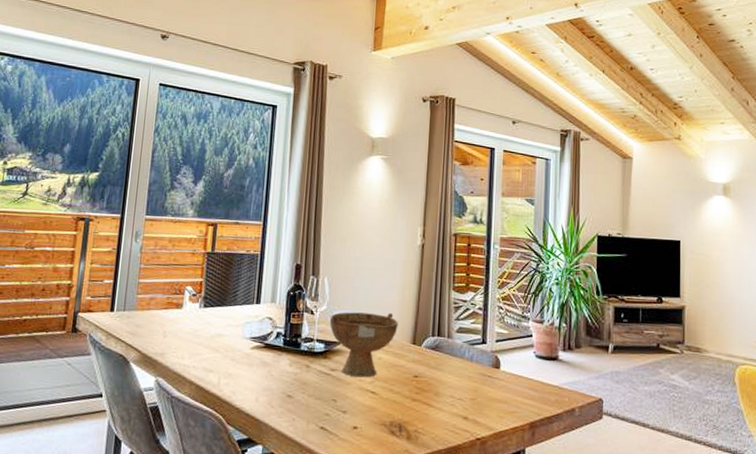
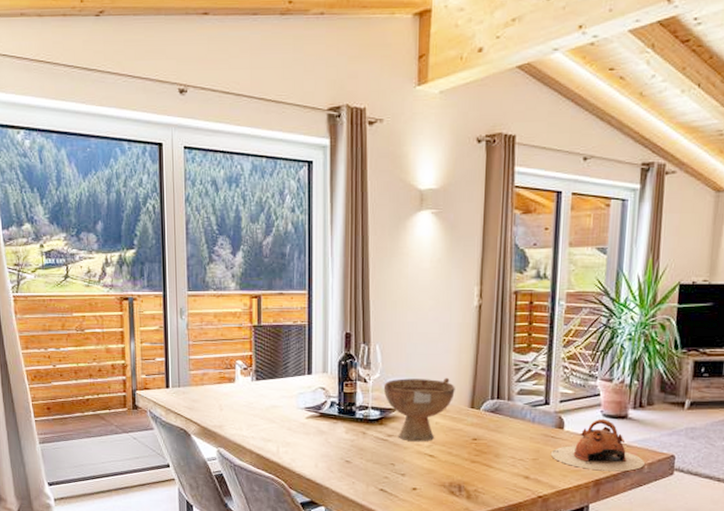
teapot: none [488,359,576,414] -> present [550,418,645,472]

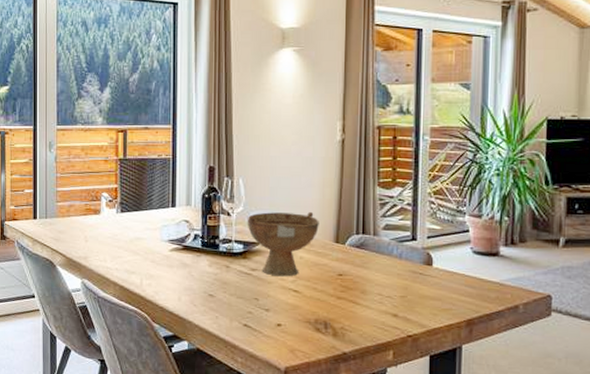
teapot: present [550,418,645,472] -> none [419,255,519,312]

